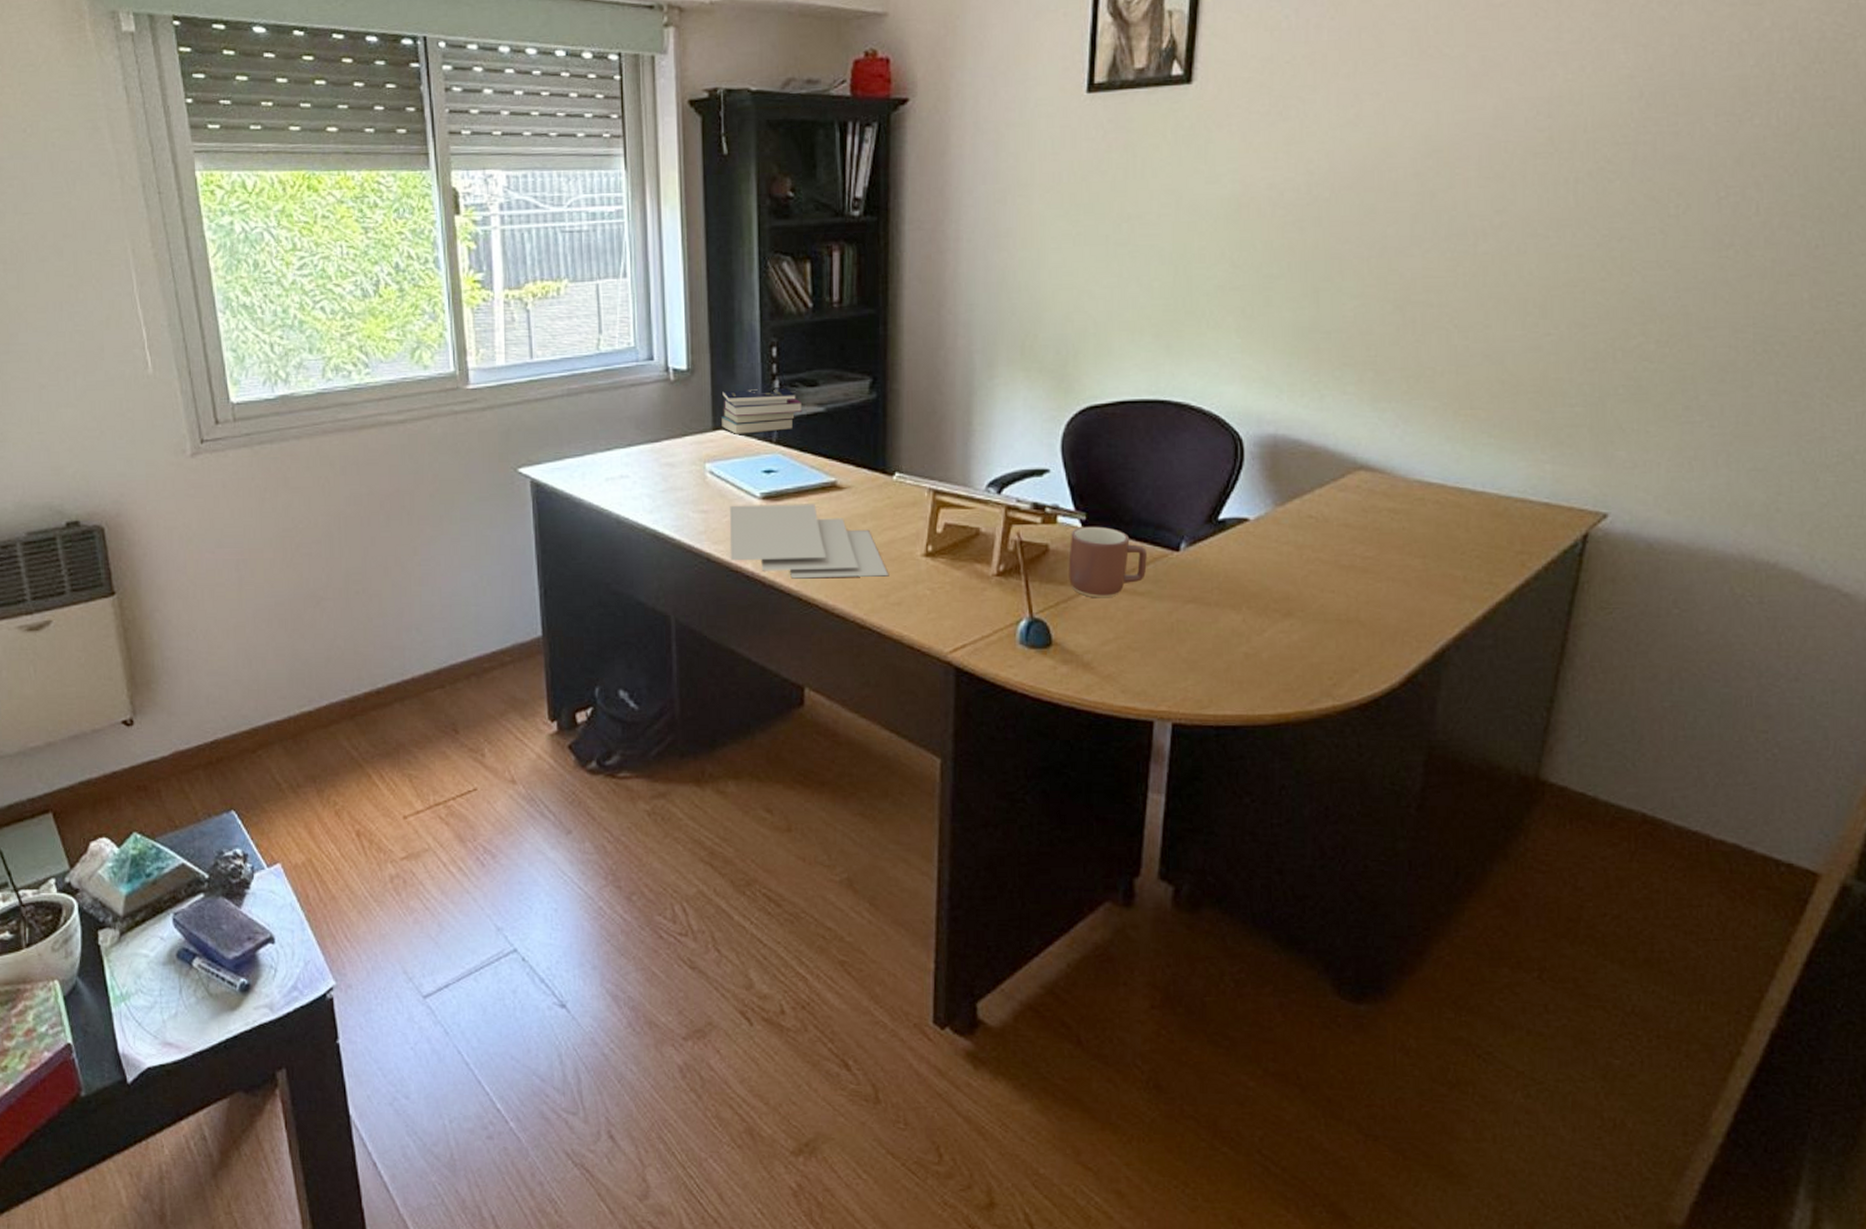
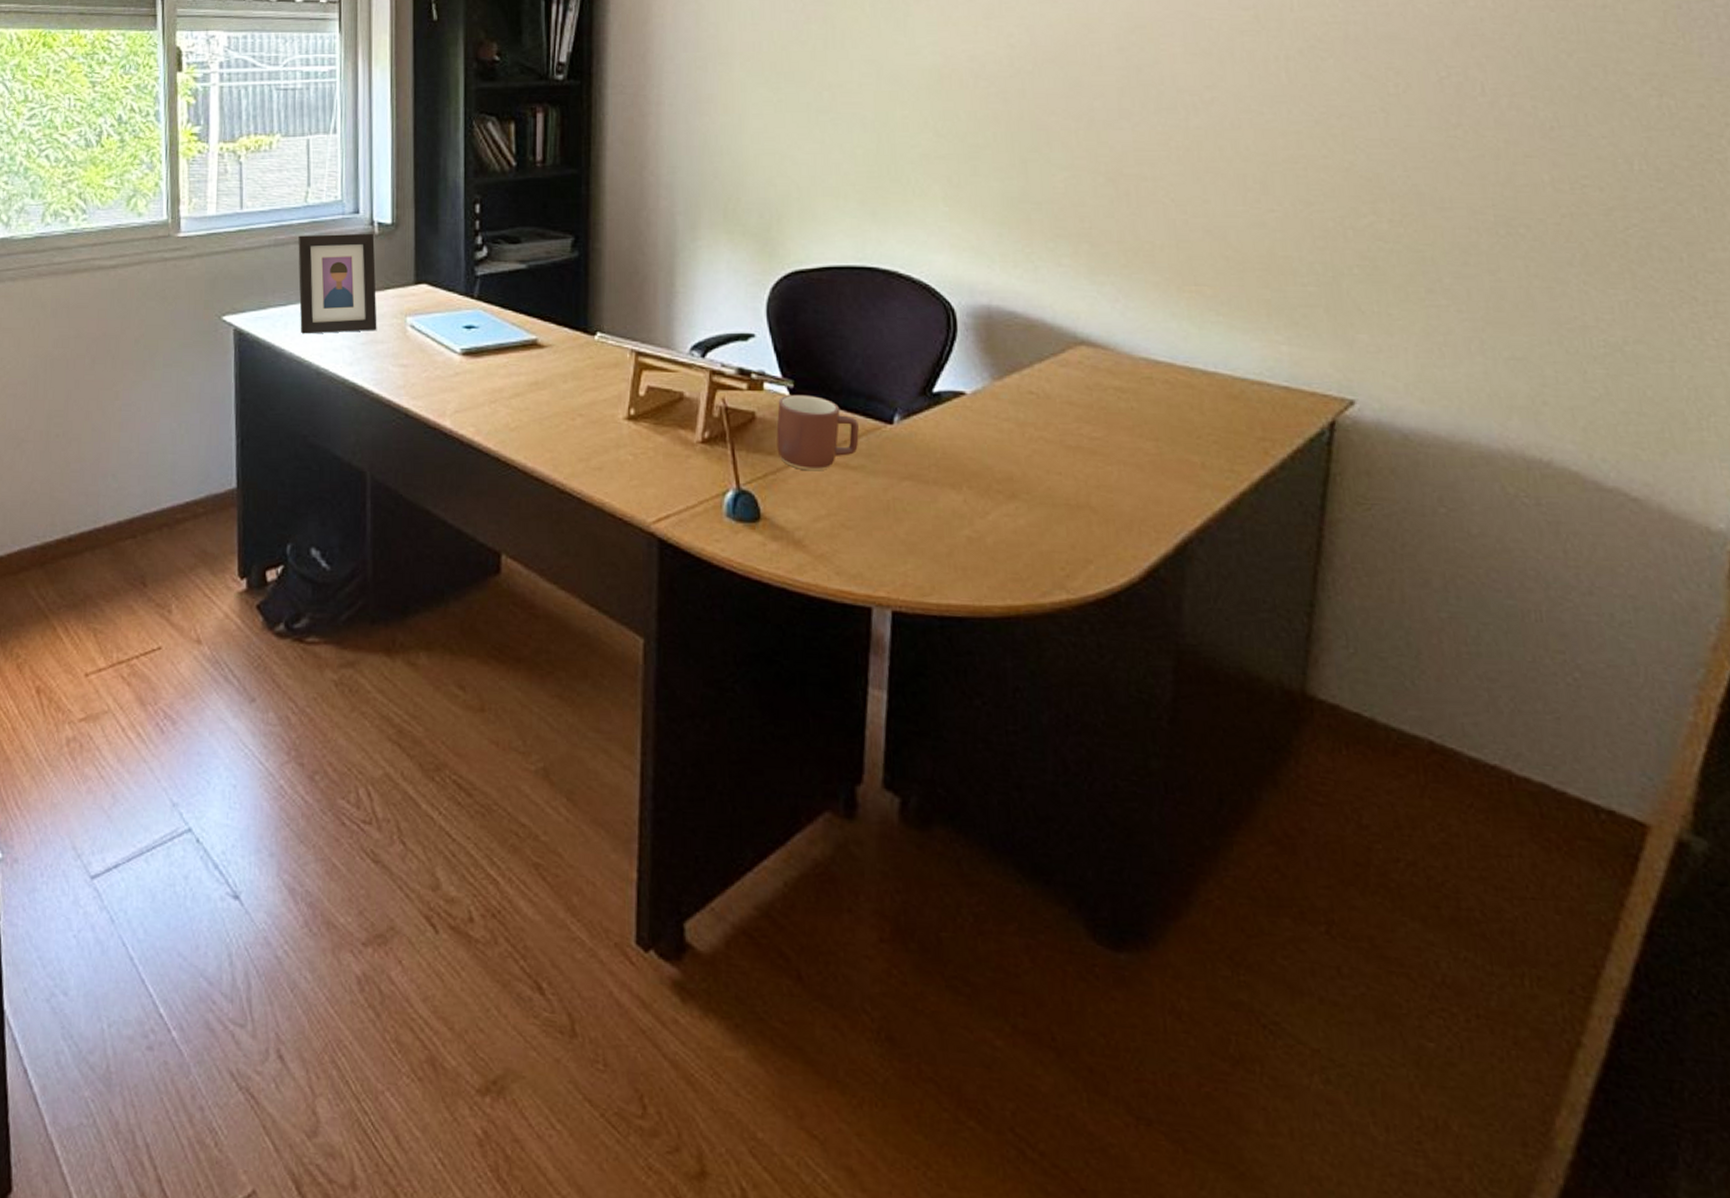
picture frame: none [592,380,676,484] -> present [298,233,377,334]
books: present [720,388,801,436] -> none [423,245,503,290]
papers: present [730,504,889,579] -> none [429,360,590,439]

